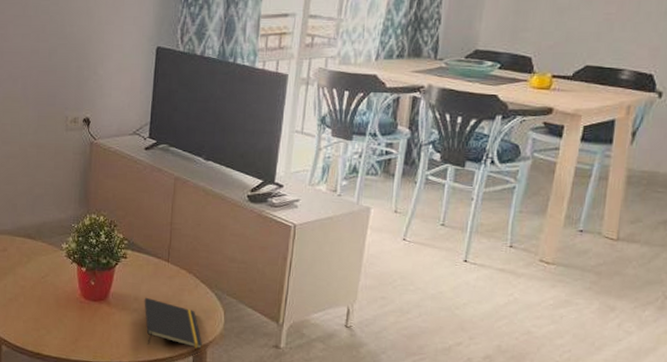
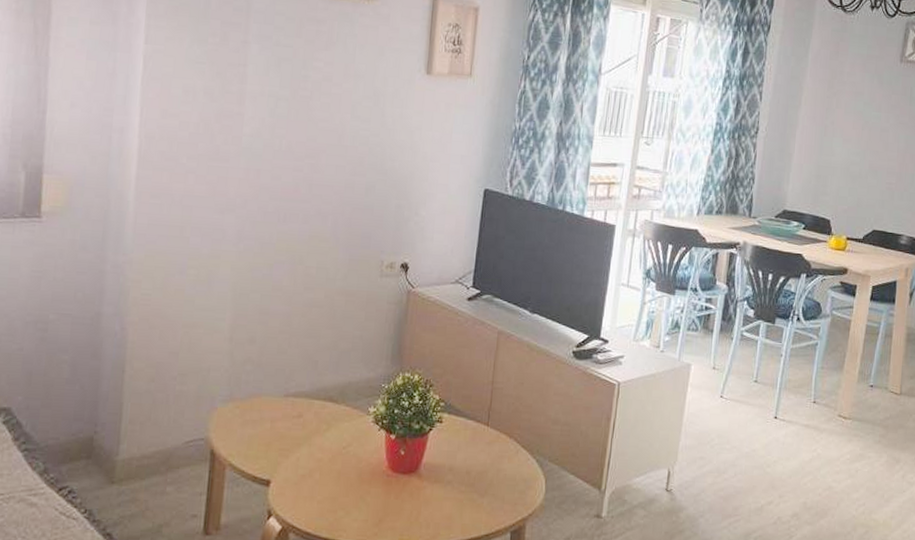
notepad: present [144,297,203,350] -> none [459,466,522,524]

